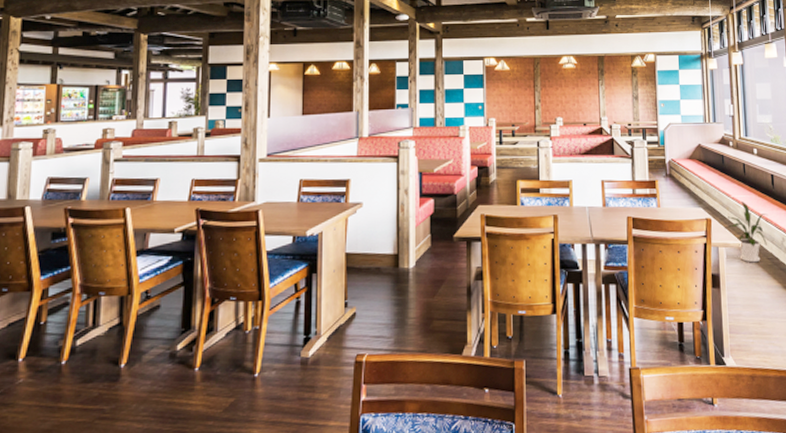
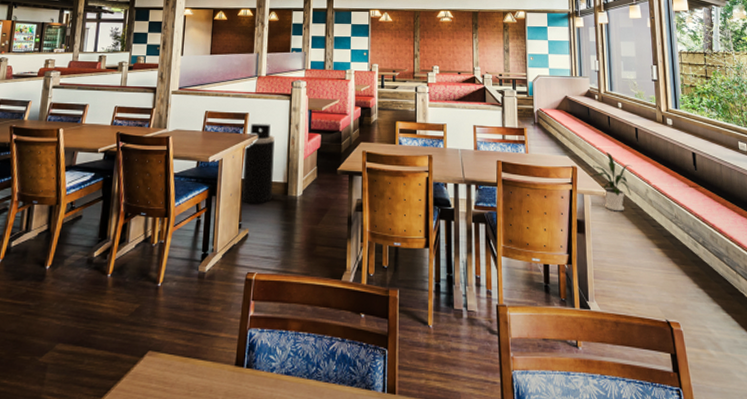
trash can: none [346,190,381,280] -> present [242,124,275,204]

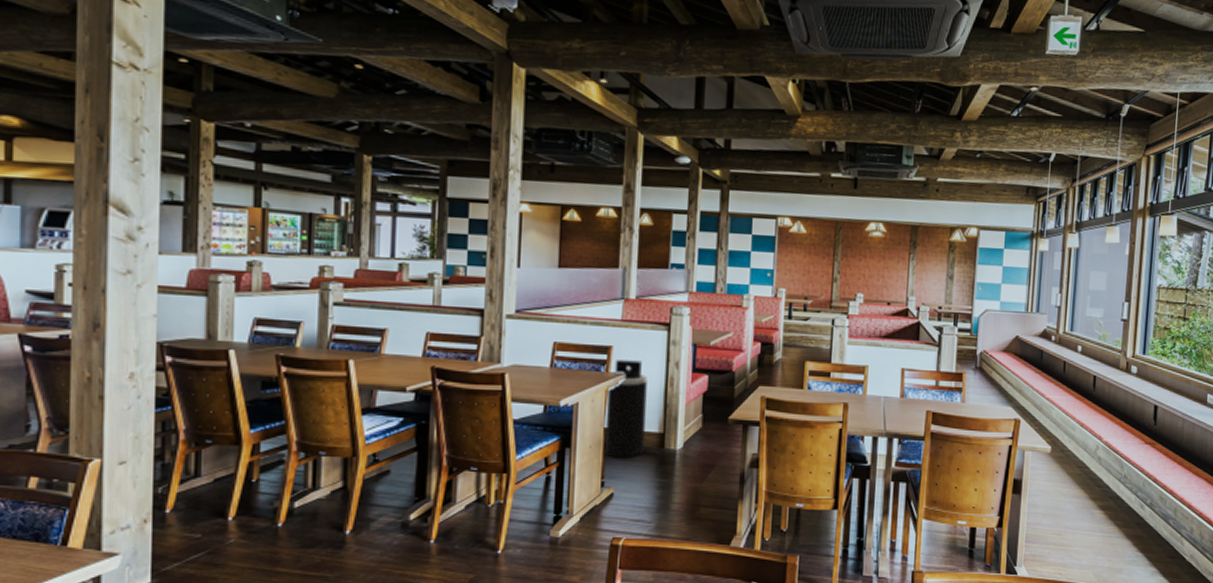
house plant: present [590,152,632,212] -> none [1034,403,1084,470]

